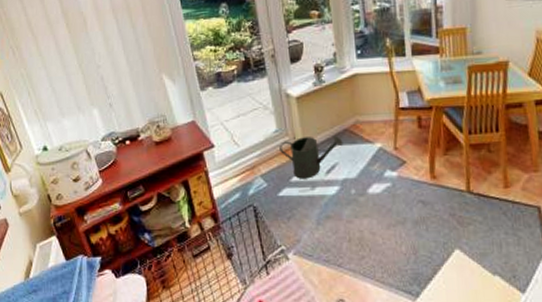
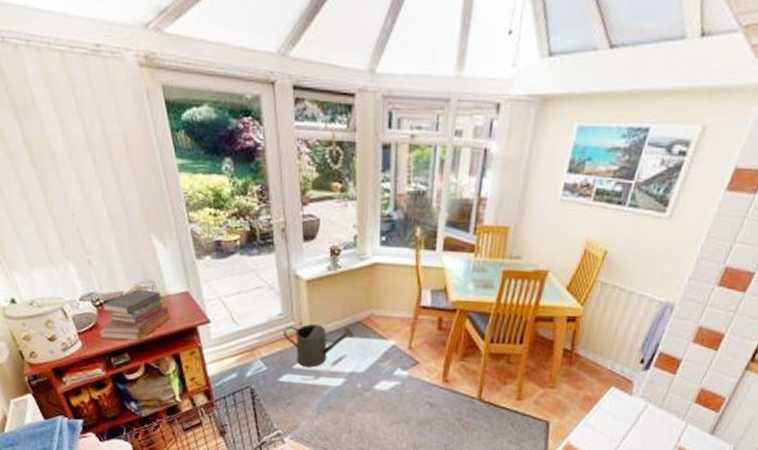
books: none [117,123,180,174] -> present [98,289,171,341]

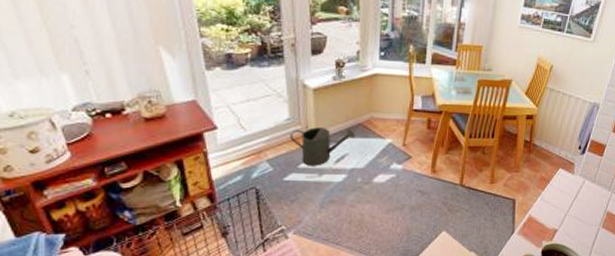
books: present [98,289,171,341] -> none [92,98,175,149]

